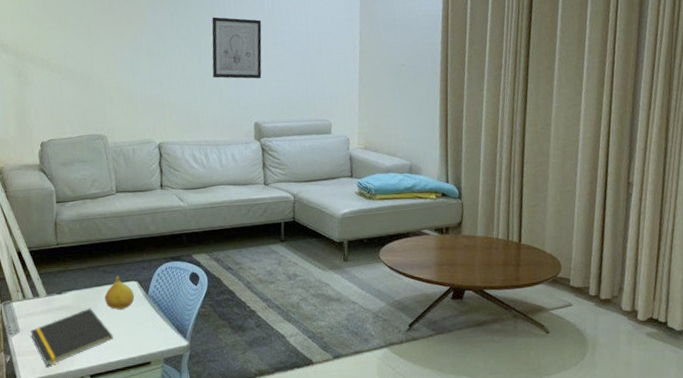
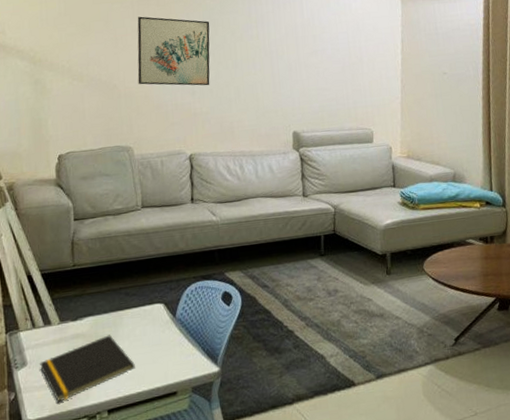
fruit: present [104,276,134,310] -> none [126,298,160,336]
wall art: none [108,11,177,78] -> present [137,16,210,86]
wall art: present [211,17,262,79] -> none [248,23,301,87]

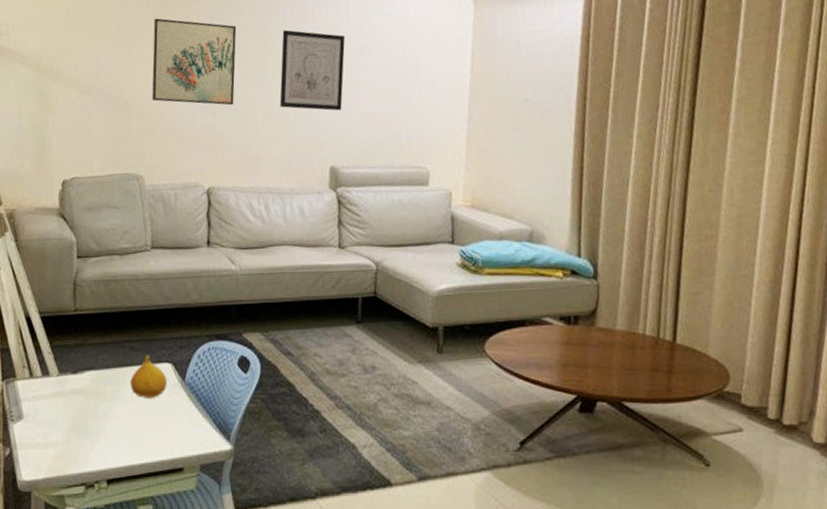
notepad: present [40,335,135,402] -> none [37,394,138,465]
fruit: none [126,298,160,336] -> present [130,355,167,398]
wall art: none [248,23,301,87] -> present [279,29,346,111]

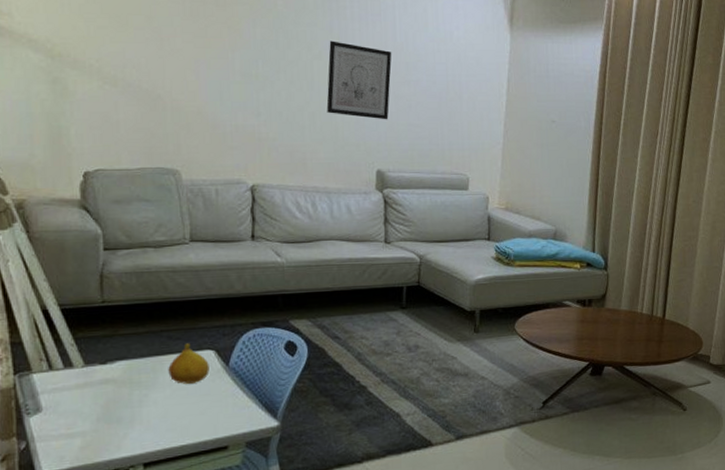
wall art: present [151,18,237,106] -> none [188,16,282,108]

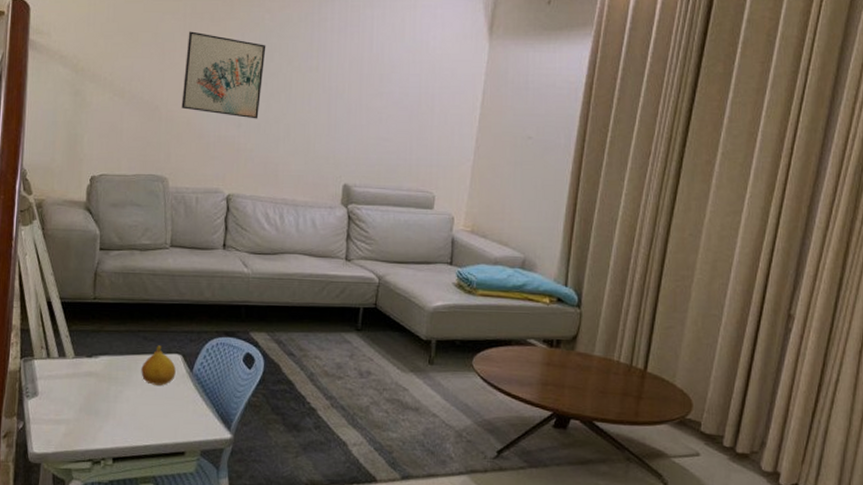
wall art: none [188,16,282,108] -> present [181,31,266,119]
wall art: present [326,41,392,120] -> none [301,53,368,133]

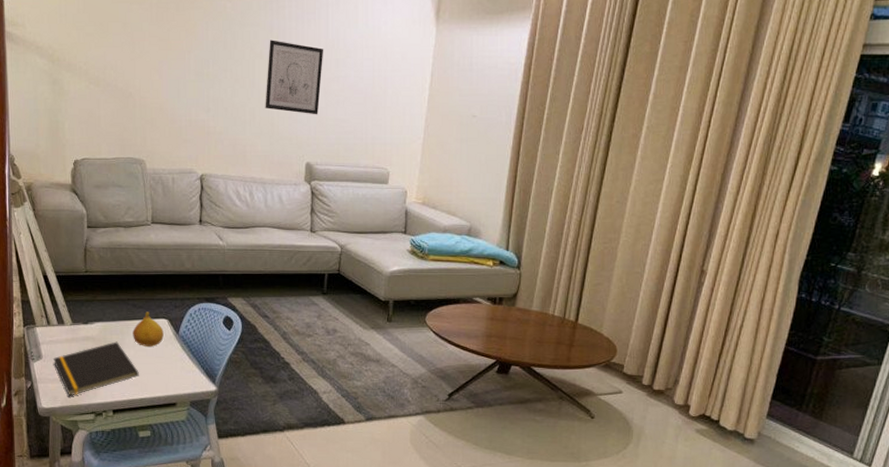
notepad: none [50,378,145,440] -> present [54,341,139,396]
wall art: present [181,31,266,119] -> none [153,21,229,104]
wall art: none [301,53,368,133] -> present [265,40,324,115]

